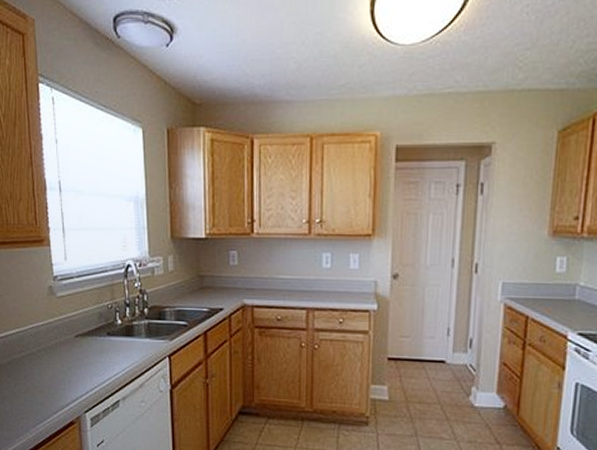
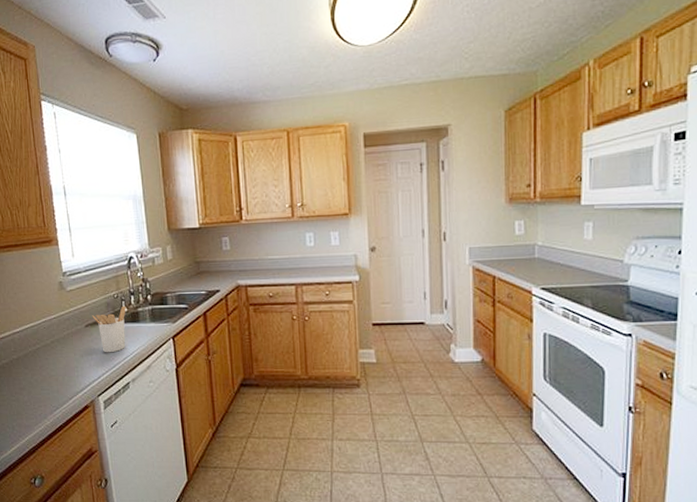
utensil holder: none [83,317,120,368] -> present [92,306,126,353]

